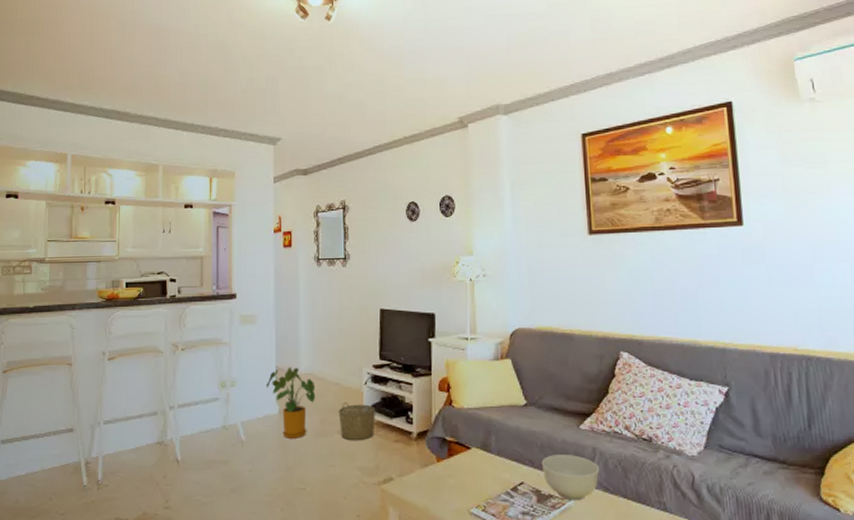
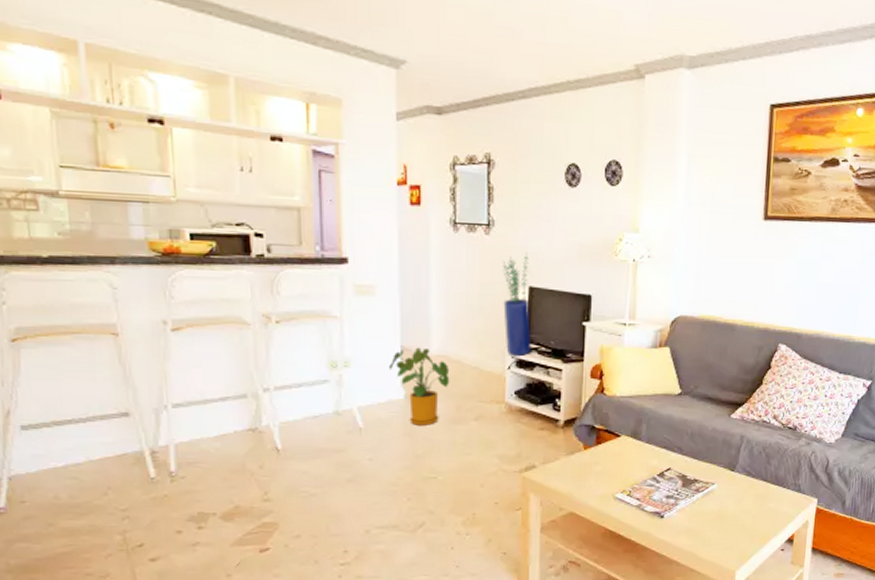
basket: present [338,401,375,441] -> none [476,387,519,429]
vase: none [357,279,385,373] -> present [502,252,532,357]
bowl: present [541,455,600,500] -> none [690,442,745,483]

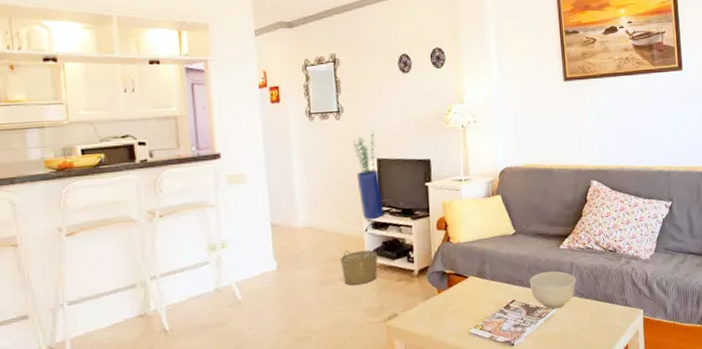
house plant: present [388,347,450,425] -> none [261,222,316,292]
basket: none [476,387,519,429] -> present [340,250,378,286]
bowl: none [690,442,745,483] -> present [529,271,577,309]

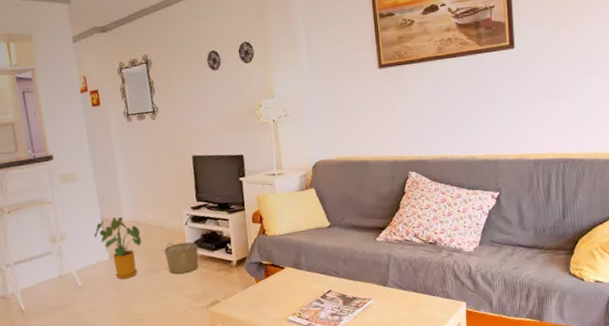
house plant: none [261,222,316,292] -> present [93,217,142,279]
vase: present [353,130,384,220] -> none [169,129,202,214]
bowl: present [529,271,577,309] -> none [345,263,394,299]

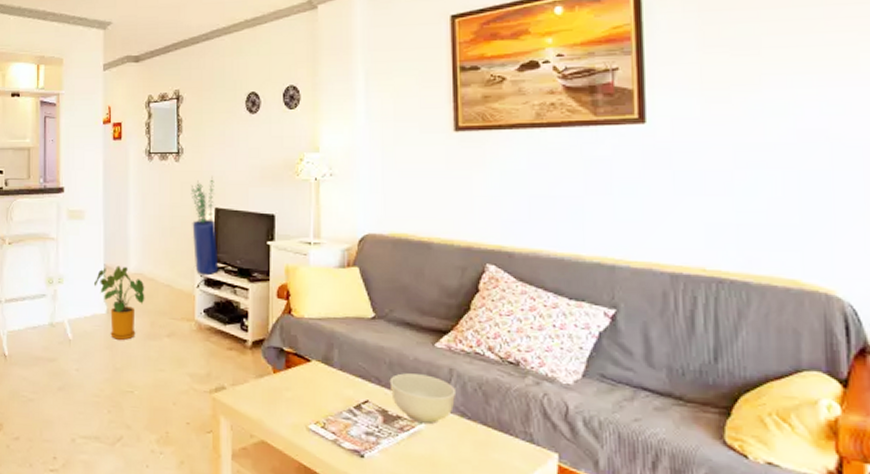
basket: present [164,241,199,275] -> none [168,304,208,346]
vase: none [169,129,202,214] -> present [190,176,219,276]
bowl: none [345,263,394,299] -> present [389,373,457,424]

